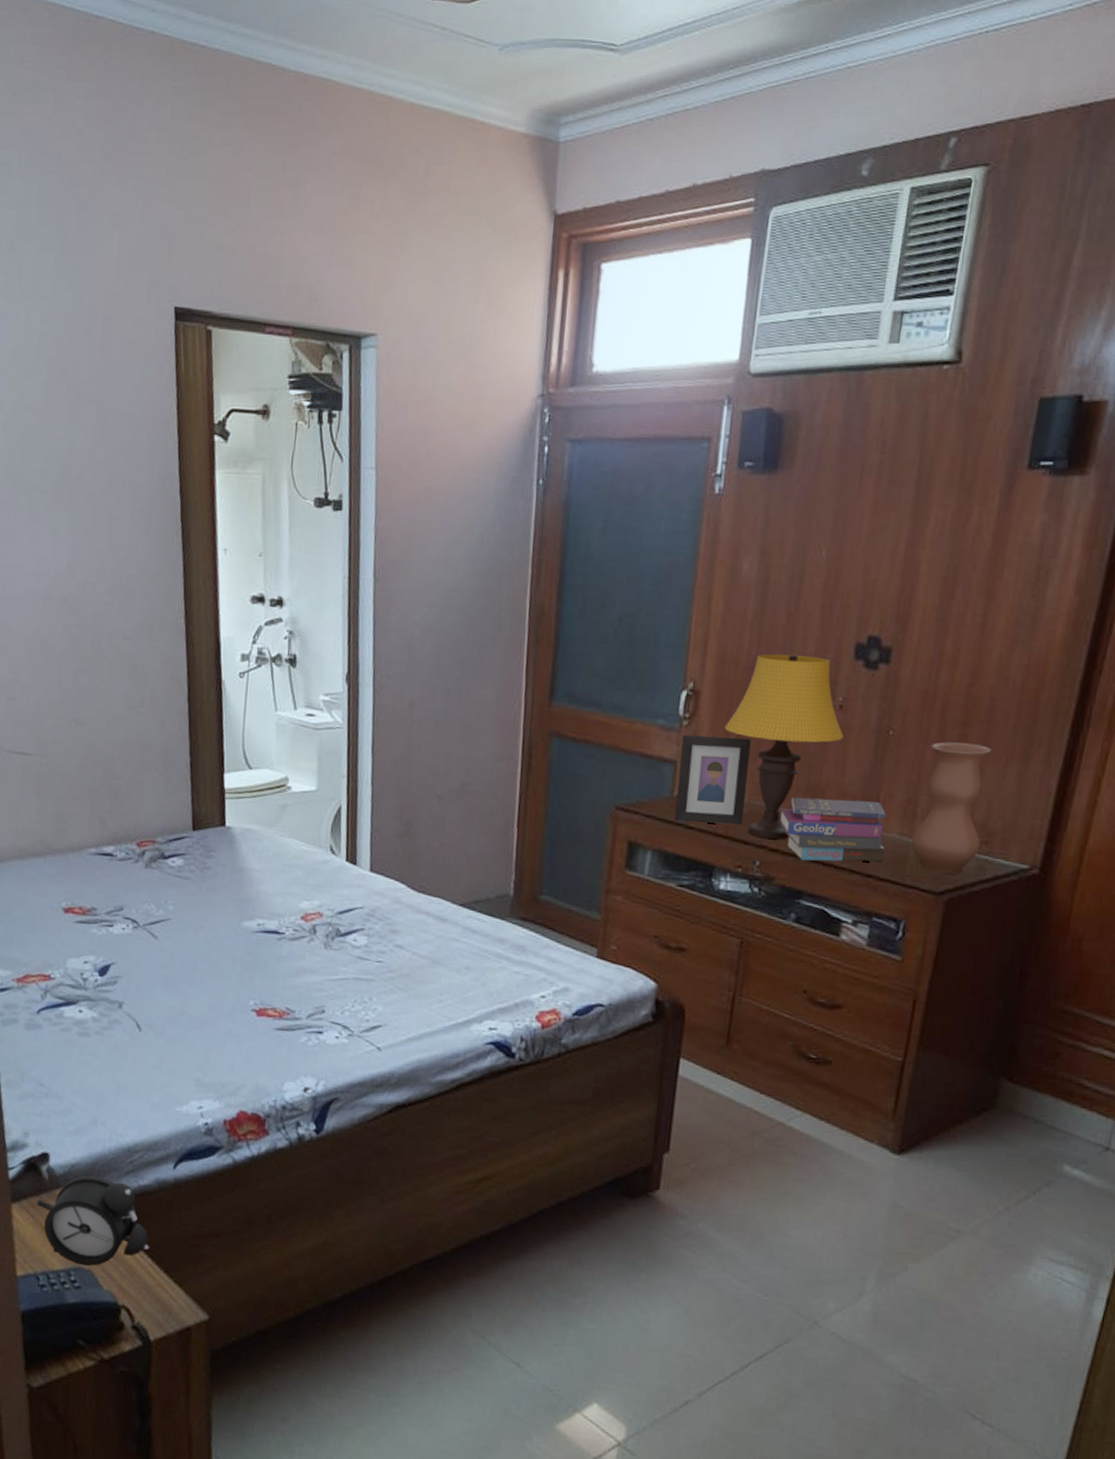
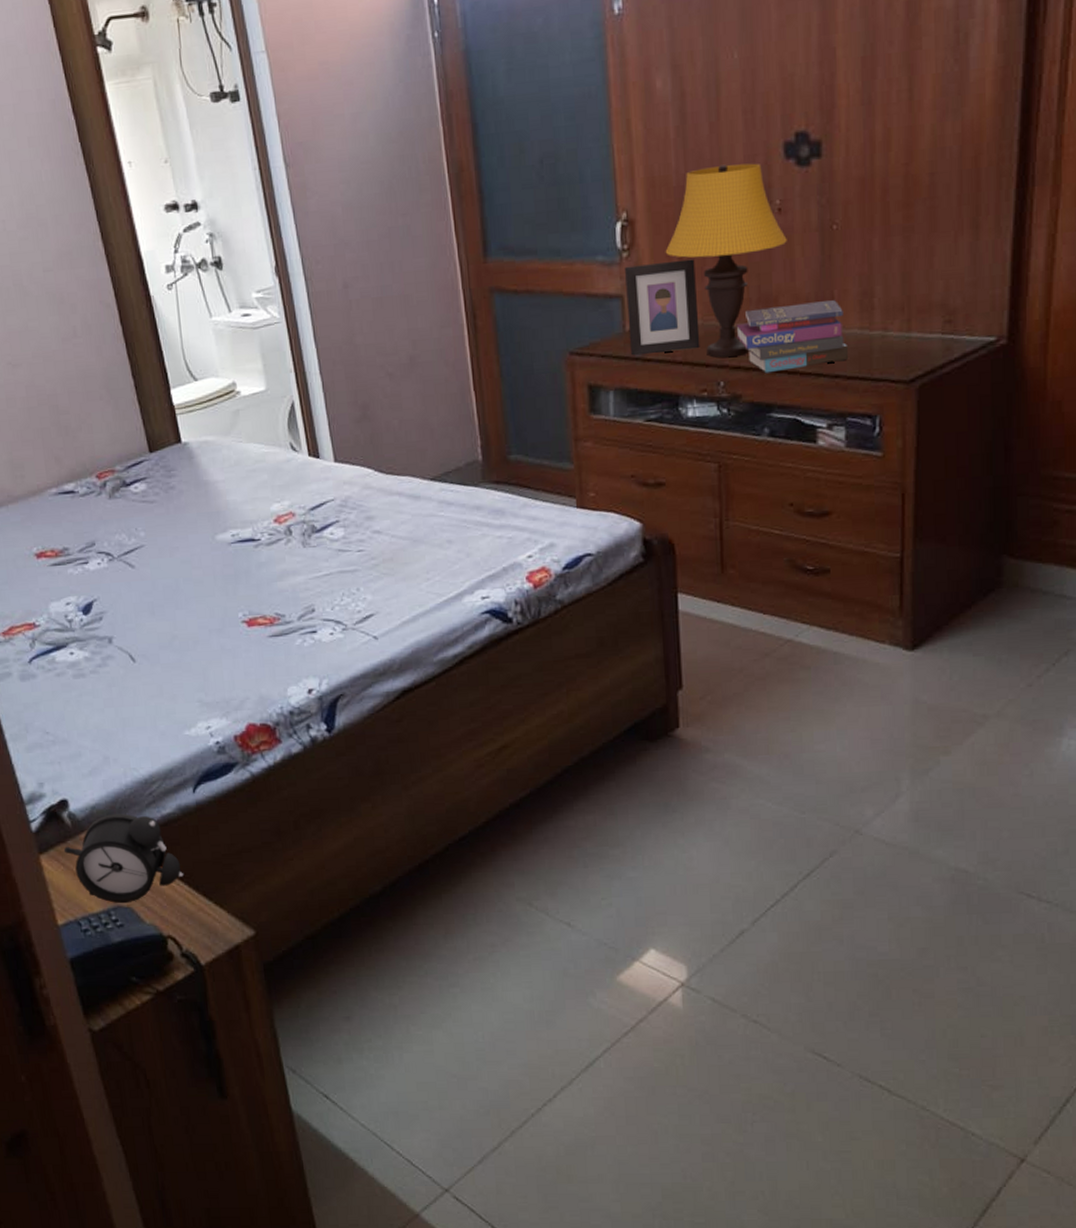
vase: present [911,742,992,875] -> none [874,223,943,362]

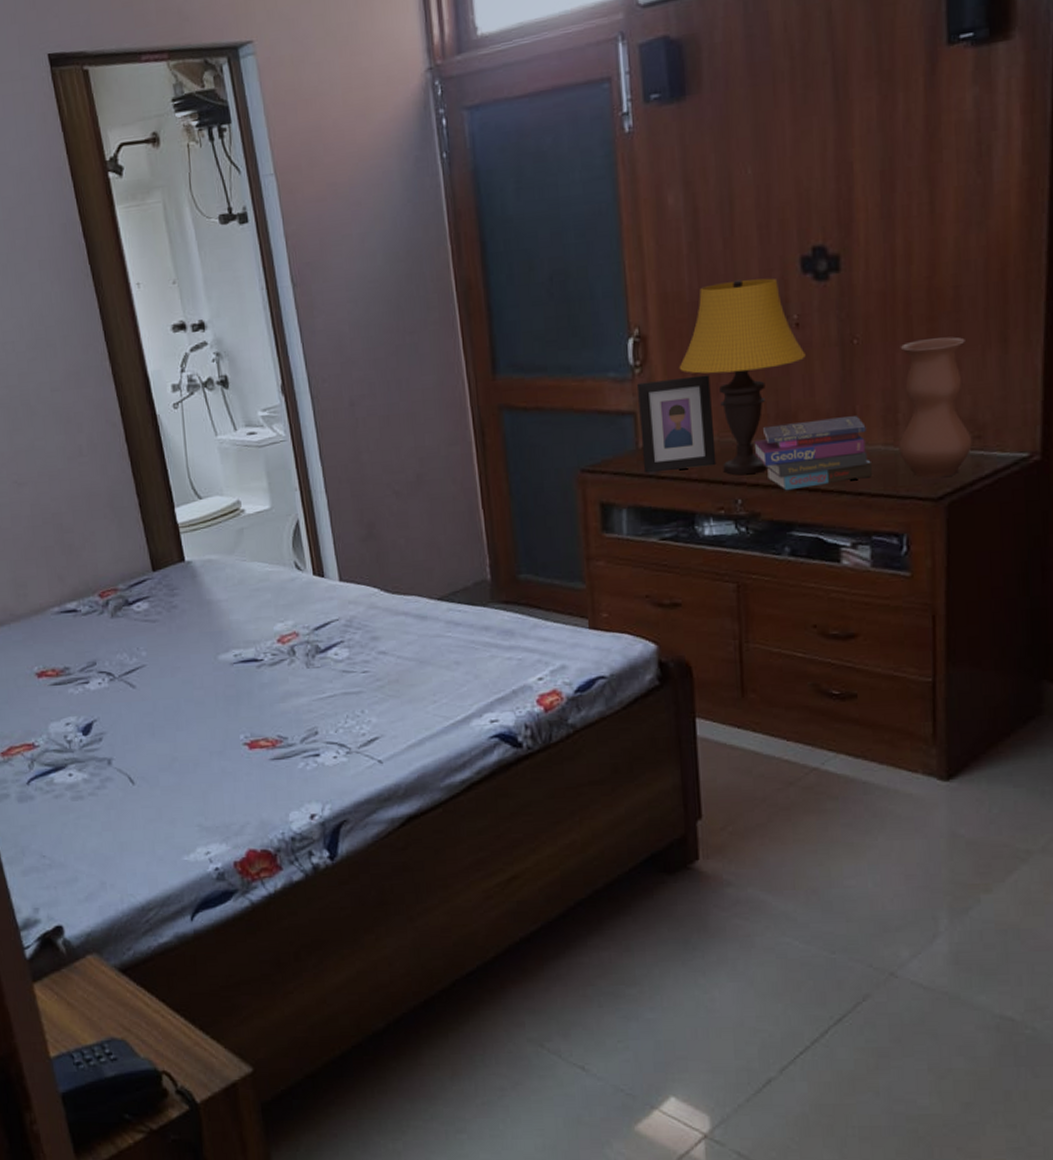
alarm clock: present [63,813,184,904] -> none [57,941,180,1036]
vase: none [874,223,943,362] -> present [898,336,972,479]

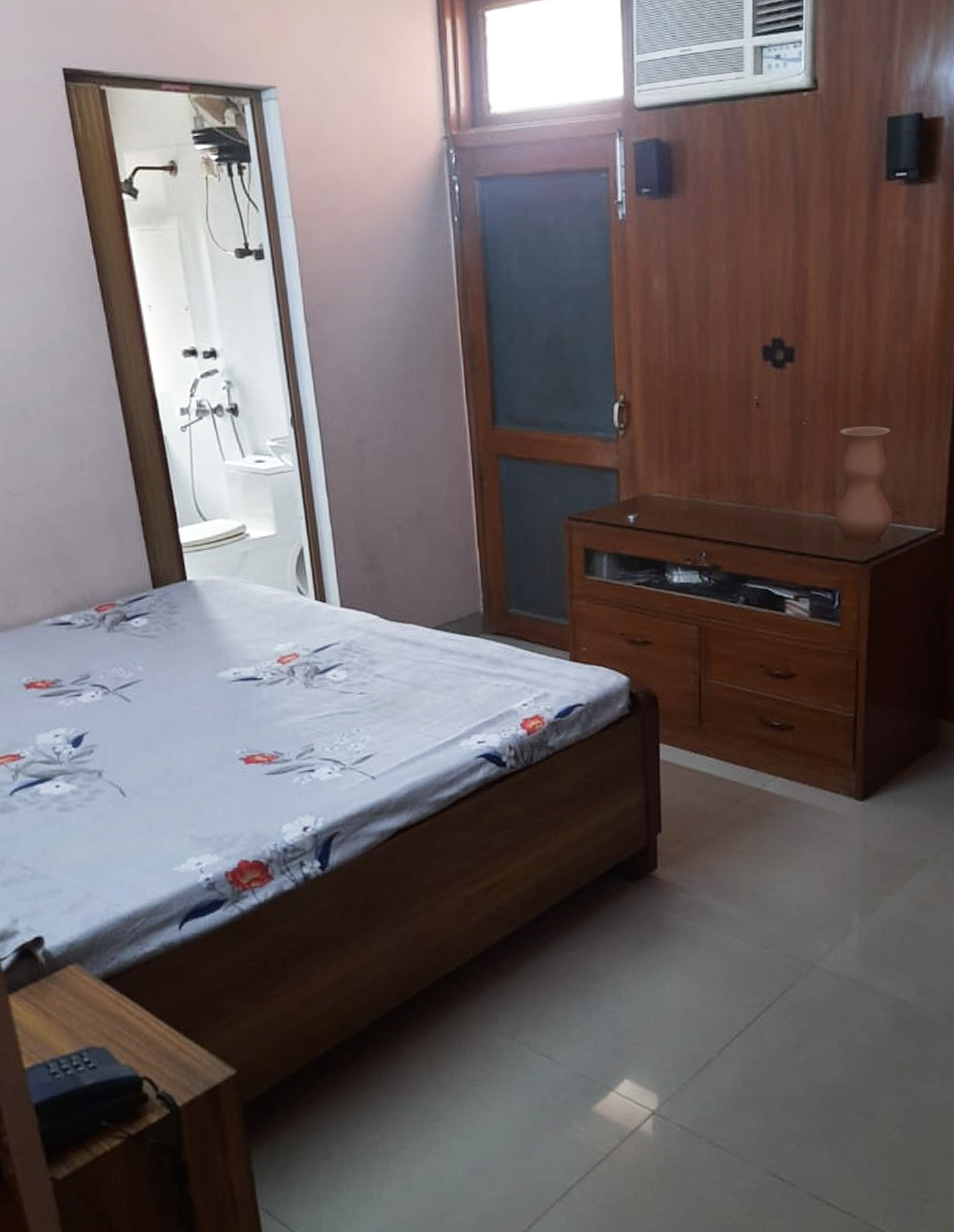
picture frame: present [637,374,717,474] -> none [621,441,686,525]
table lamp: present [679,278,806,476] -> none [657,360,763,532]
books: present [753,416,872,491] -> none [717,487,813,548]

